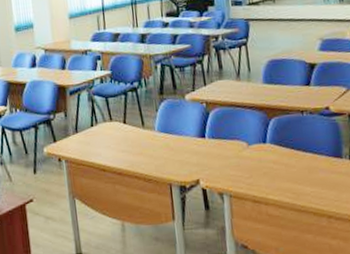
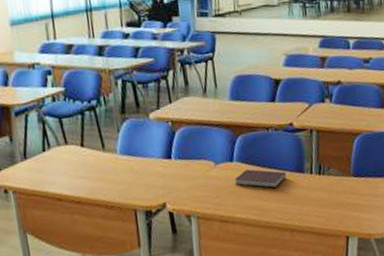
notebook: none [267,151,322,172] -> present [234,169,286,188]

